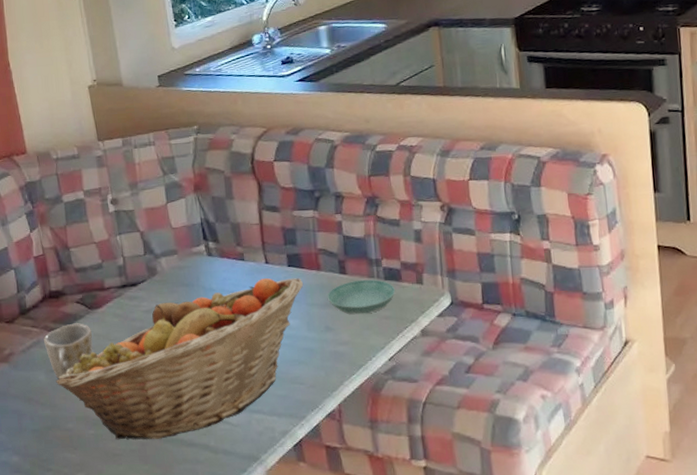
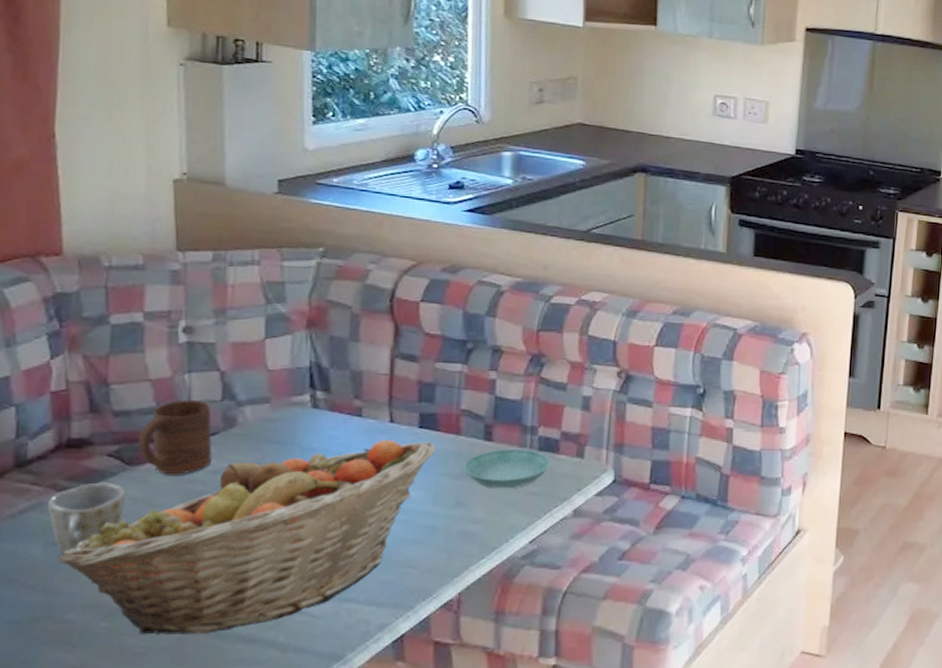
cup: none [94,255,145,315] -> present [138,399,212,475]

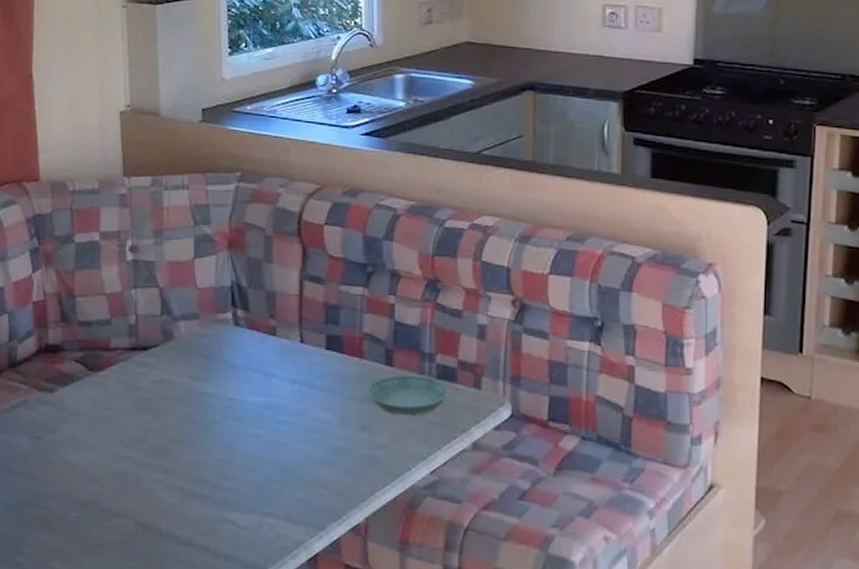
mug: present [47,482,126,555] -> none [32,385,89,448]
fruit basket: present [58,440,437,635] -> none [40,360,342,533]
cup: present [138,399,212,475] -> none [98,313,155,383]

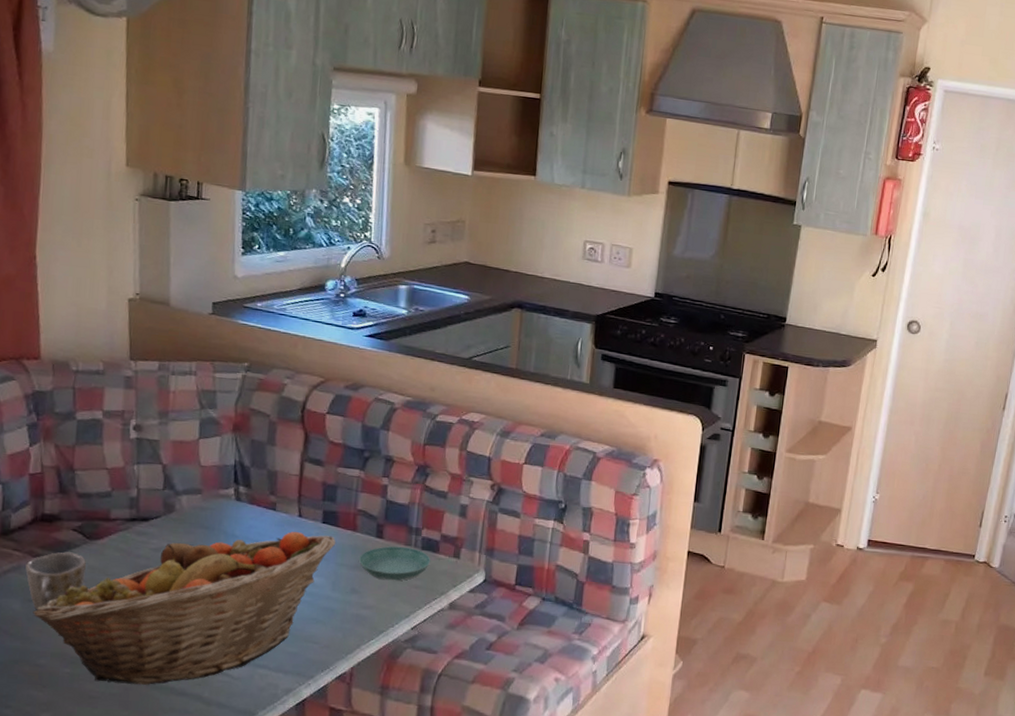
mug: none [32,385,89,448] -> present [25,552,86,610]
fruit basket: none [40,360,342,533] -> present [33,532,336,685]

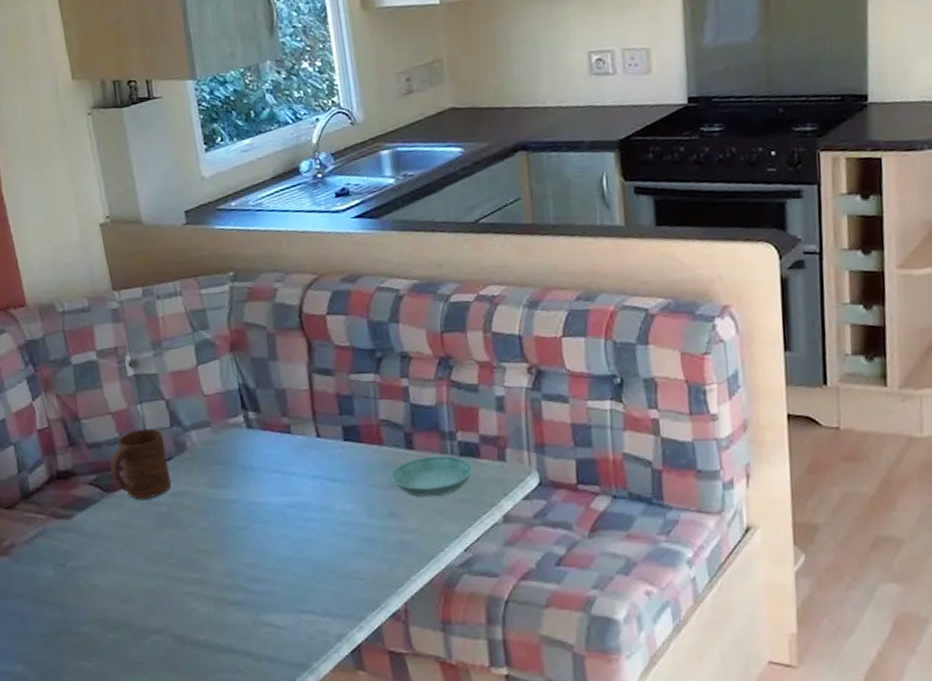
mug: present [25,552,86,610] -> none [51,508,111,575]
fruit basket: present [33,532,336,685] -> none [66,454,363,646]
cup: none [96,487,155,550] -> present [110,428,172,499]

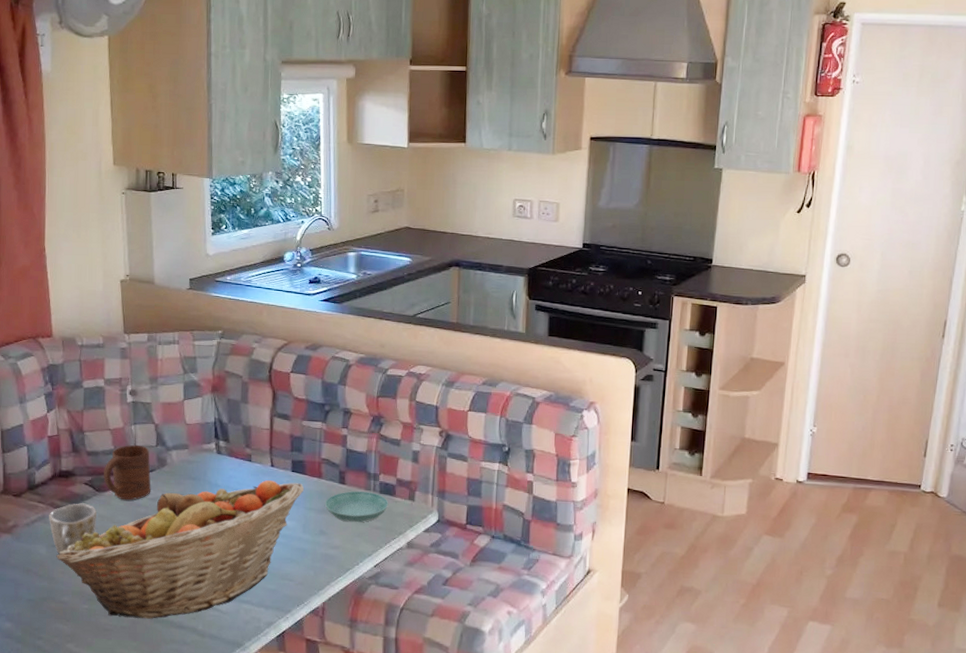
mug: none [51,508,111,575] -> present [49,503,97,554]
fruit basket: none [66,454,363,646] -> present [56,480,305,619]

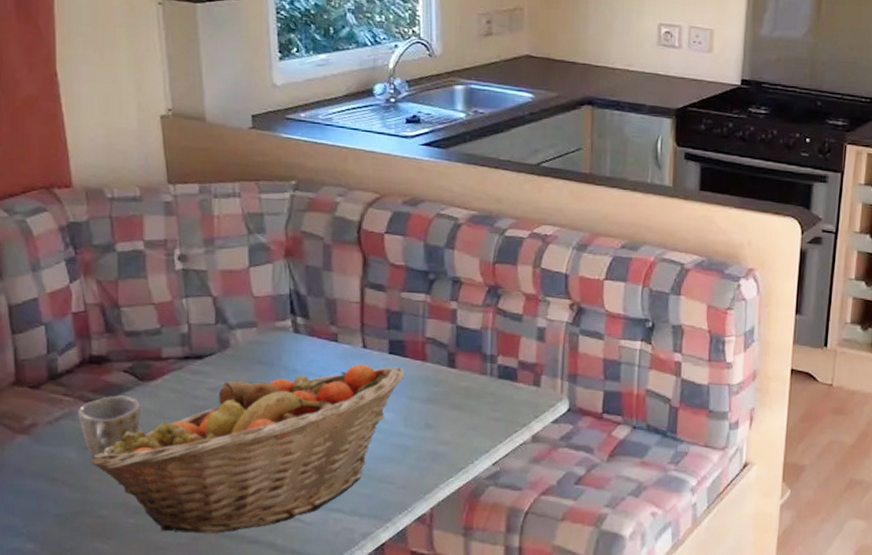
cup: present [104,444,151,500] -> none [148,322,211,391]
saucer: present [324,491,389,523] -> none [430,375,509,414]

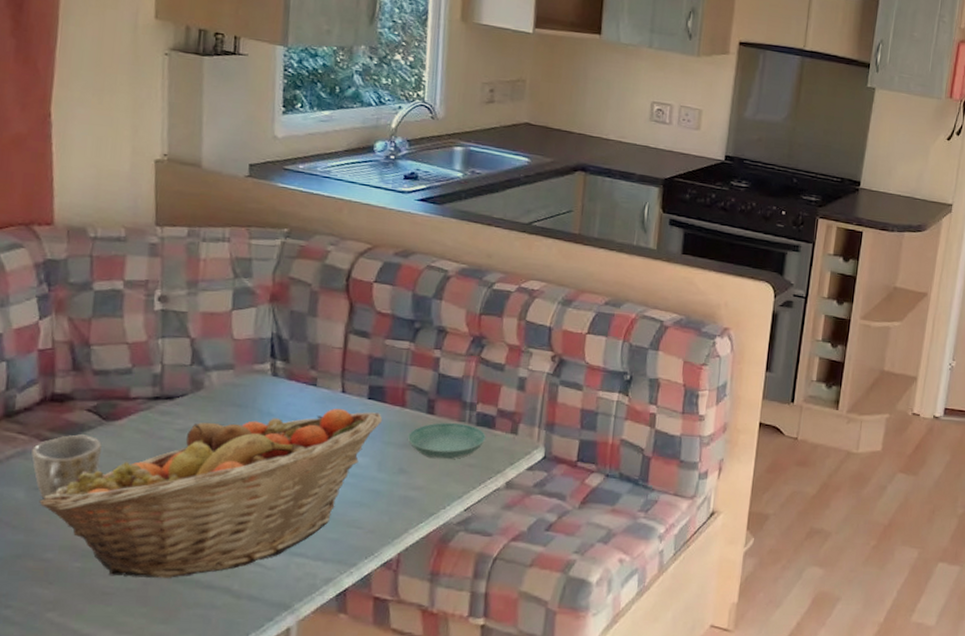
saucer: none [430,375,509,414] -> present [407,422,487,460]

